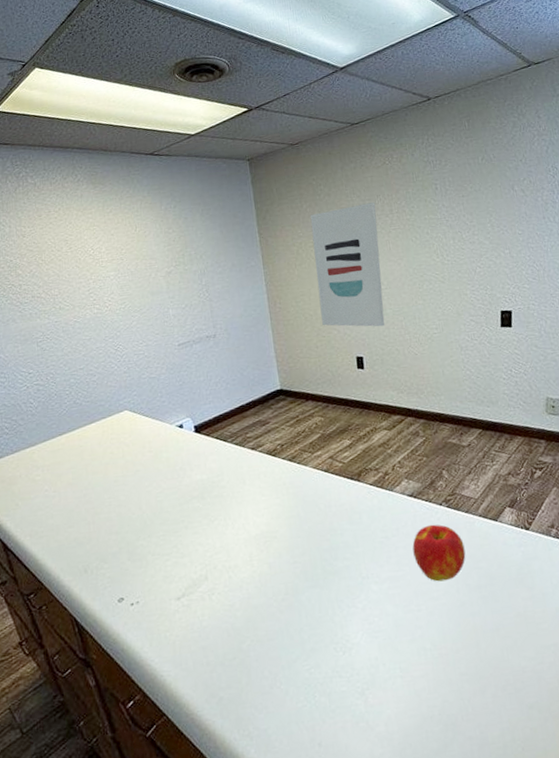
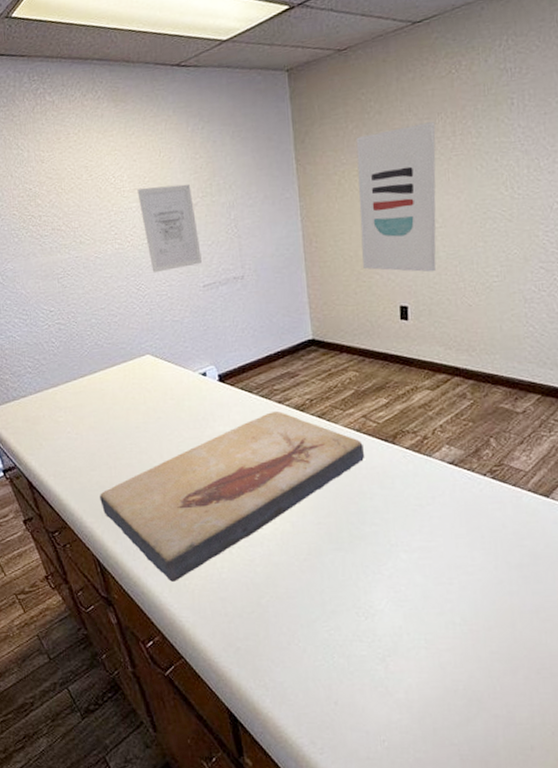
fish fossil: none [78,457,334,635] -> present [100,411,365,582]
wall art: none [115,254,176,335] -> present [137,183,202,273]
apple: present [412,524,466,582] -> none [449,495,509,556]

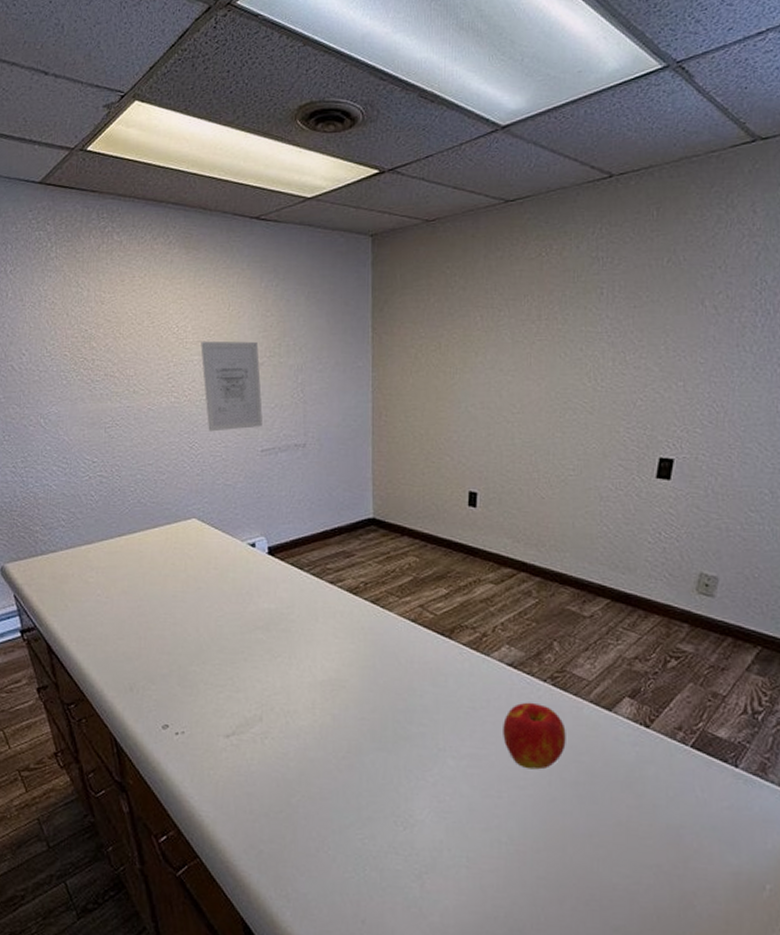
fish fossil: present [100,411,365,582] -> none [125,592,419,771]
wall art: present [356,122,436,272] -> none [434,304,521,459]
apple: none [449,495,509,556] -> present [503,702,566,770]

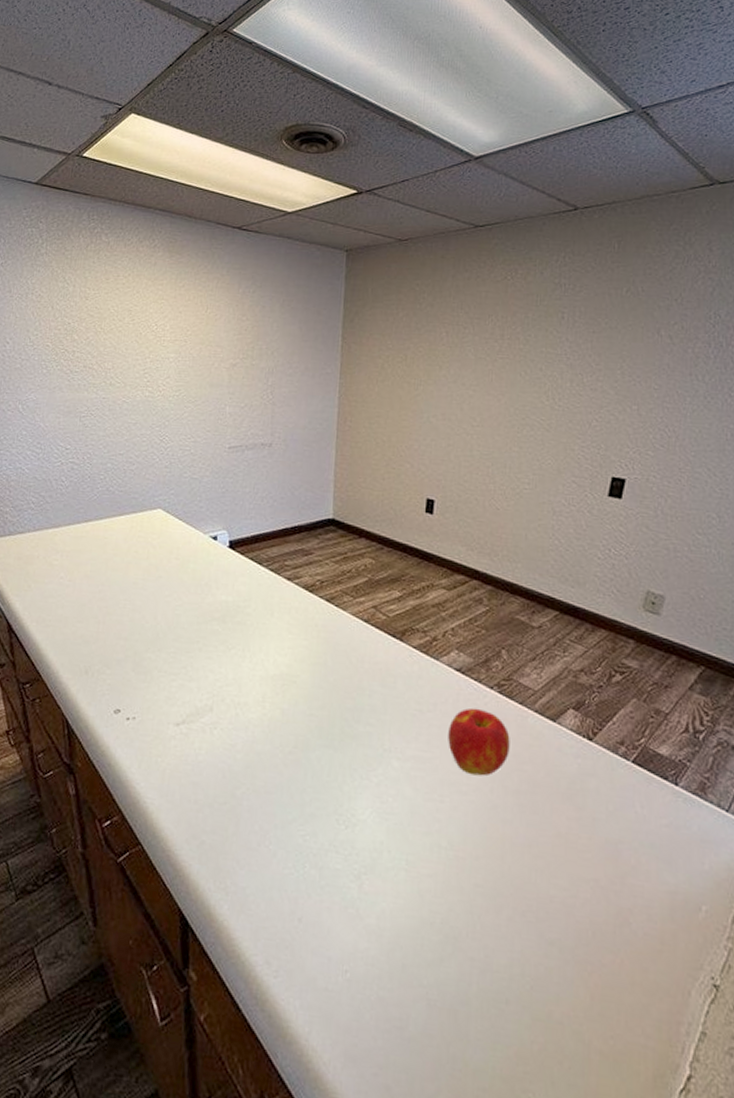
wall art: present [201,341,263,432] -> none [177,340,233,427]

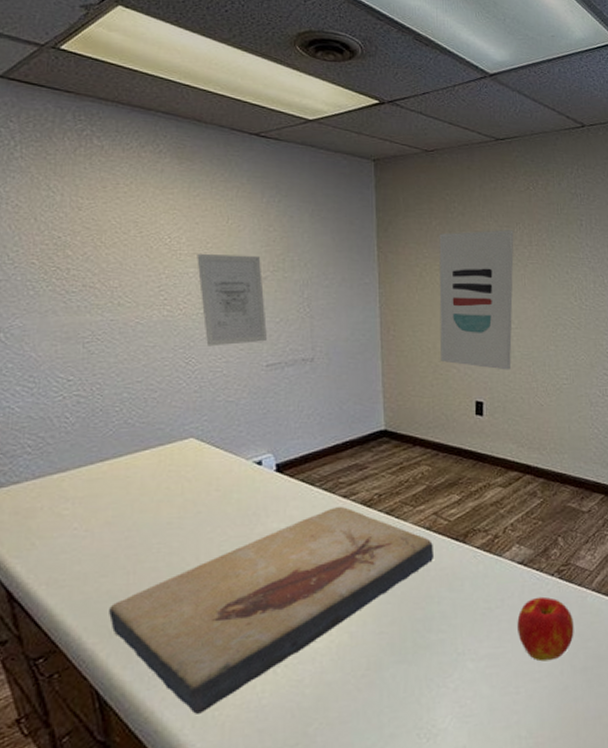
fish fossil: none [81,588,370,757] -> present [109,507,435,714]
wall art: none [177,340,233,427] -> present [197,253,267,347]
wall art: none [395,322,485,470] -> present [439,230,514,370]

